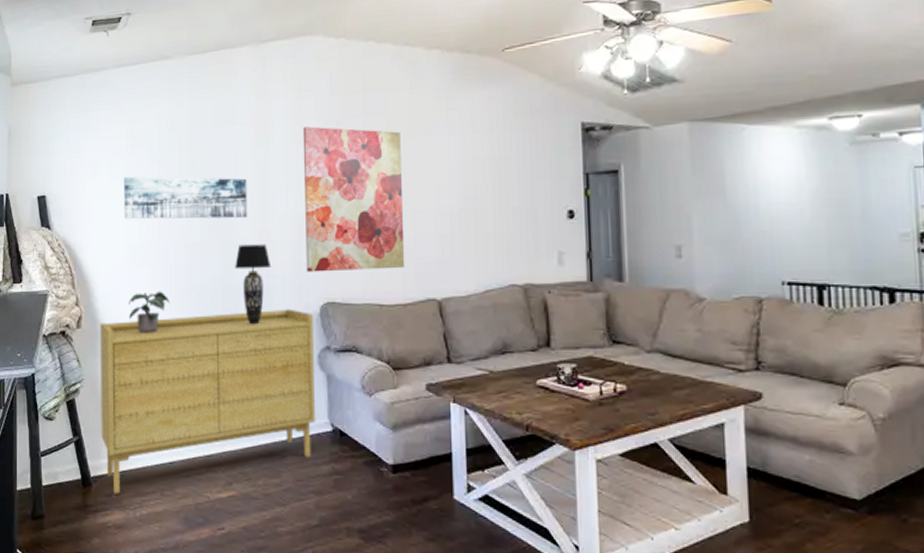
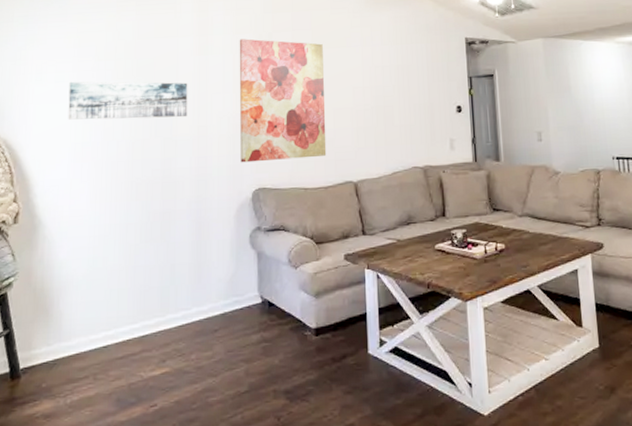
sideboard: present [100,308,316,494] -> none [33,195,247,384]
potted plant: present [128,291,170,334] -> none [68,185,110,225]
table lamp: present [235,244,272,325] -> none [174,139,209,212]

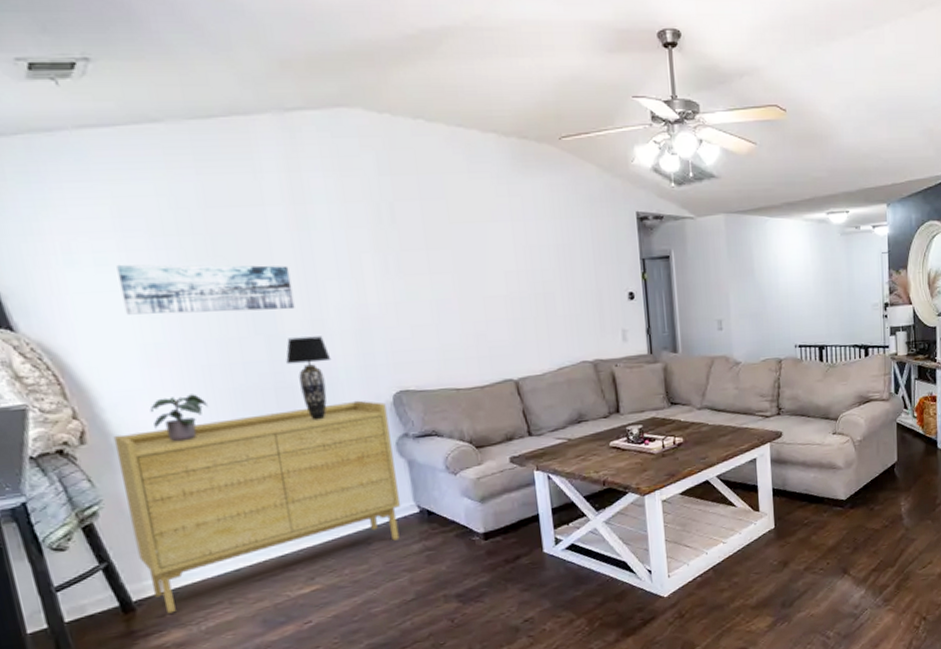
sideboard: none [33,195,247,384] -> present [113,400,401,614]
potted plant: none [68,185,110,225] -> present [149,394,208,442]
table lamp: none [174,139,209,212] -> present [286,336,332,421]
wall art: present [239,39,327,163] -> none [350,209,479,363]

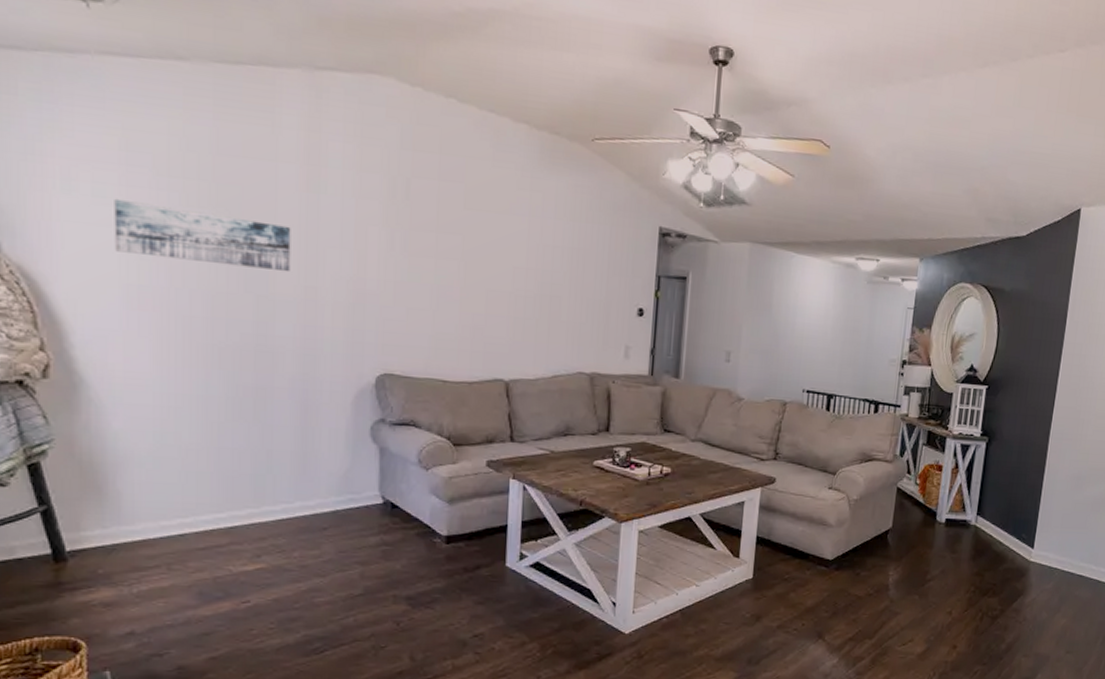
sideboard: present [113,400,401,614] -> none [78,374,367,570]
potted plant: present [149,394,208,442] -> none [121,342,182,392]
table lamp: present [286,336,332,421] -> none [272,301,319,391]

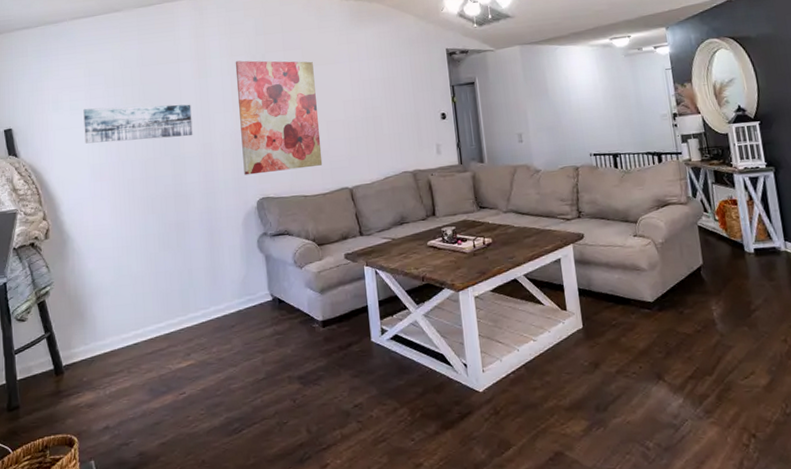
wall art: none [361,179,478,346] -> present [235,60,323,175]

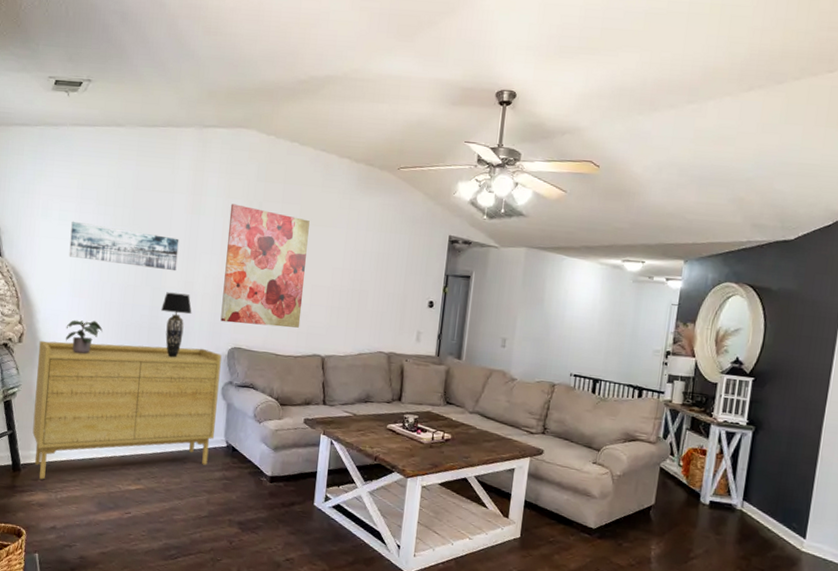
sideboard: none [66,205,259,378] -> present [32,340,222,480]
potted plant: none [91,201,129,238] -> present [66,320,103,355]
table lamp: none [184,155,215,222] -> present [161,292,192,358]

